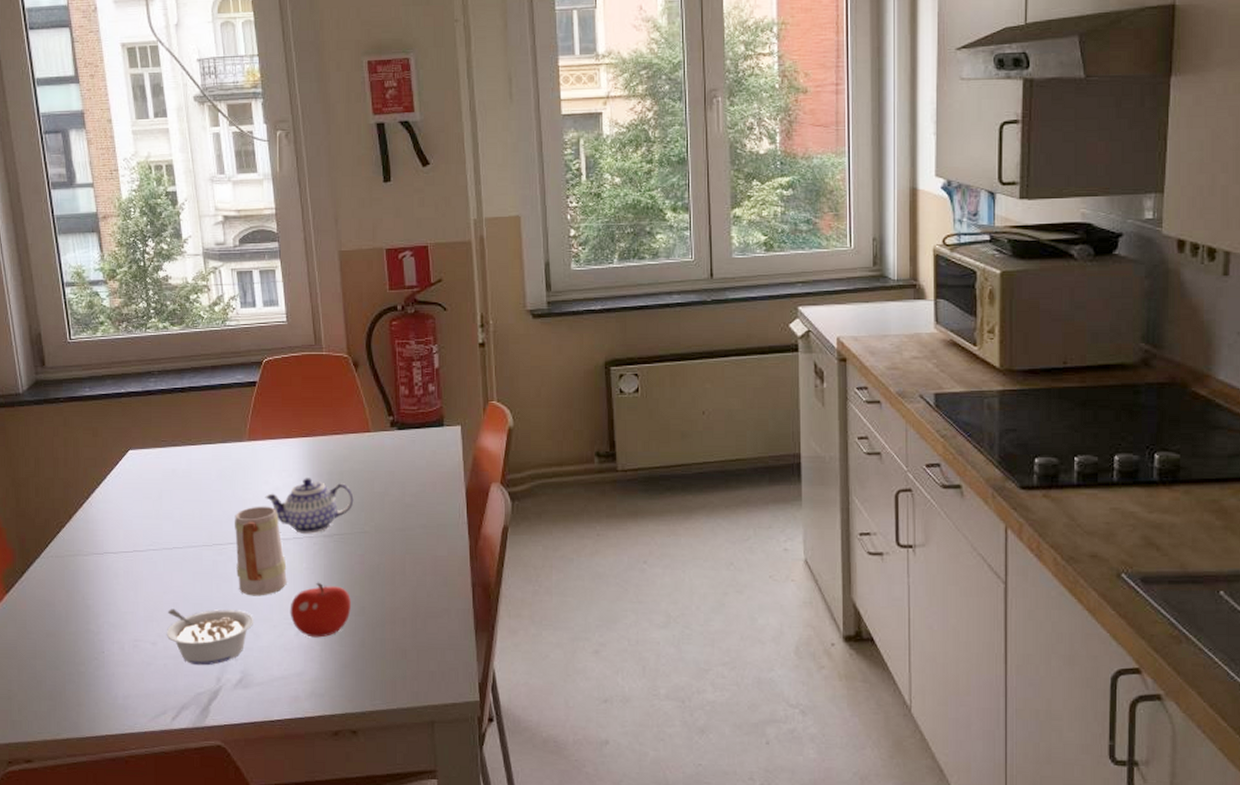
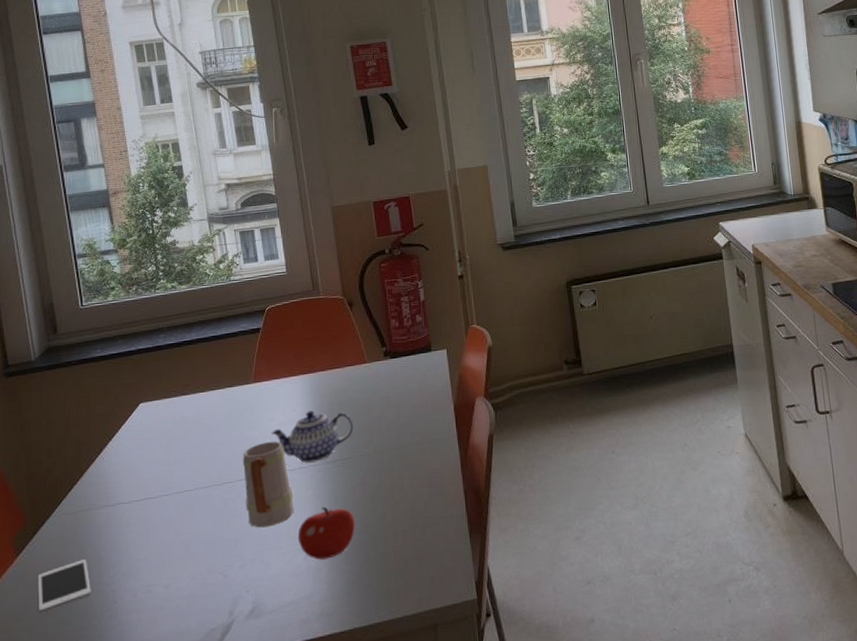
cell phone: none [26,605,79,654] -> present [37,559,91,614]
legume: present [166,609,254,666] -> none [178,542,264,602]

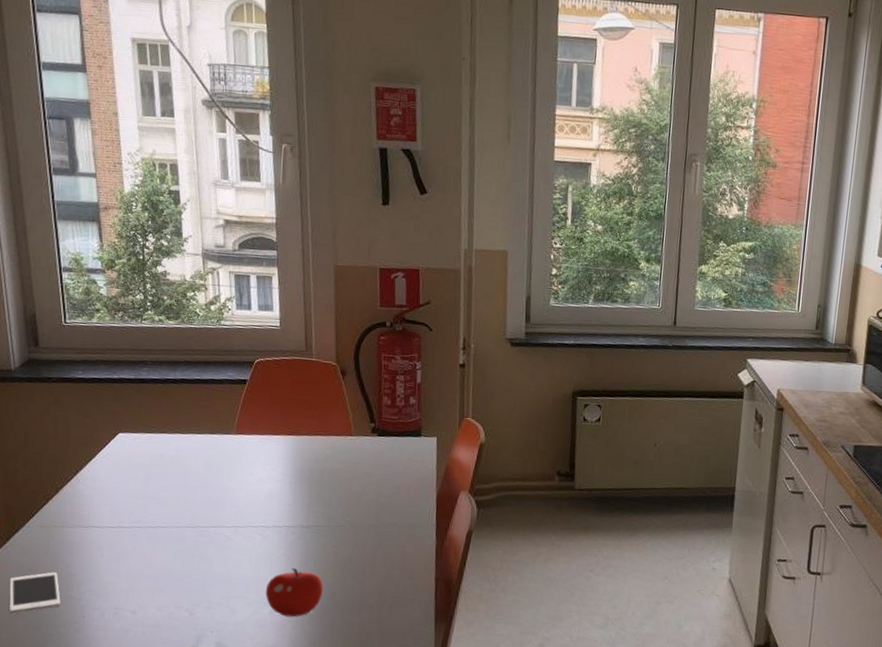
mug: present [243,441,294,528] -> none [217,494,265,577]
teapot: present [271,410,354,463] -> none [248,472,333,524]

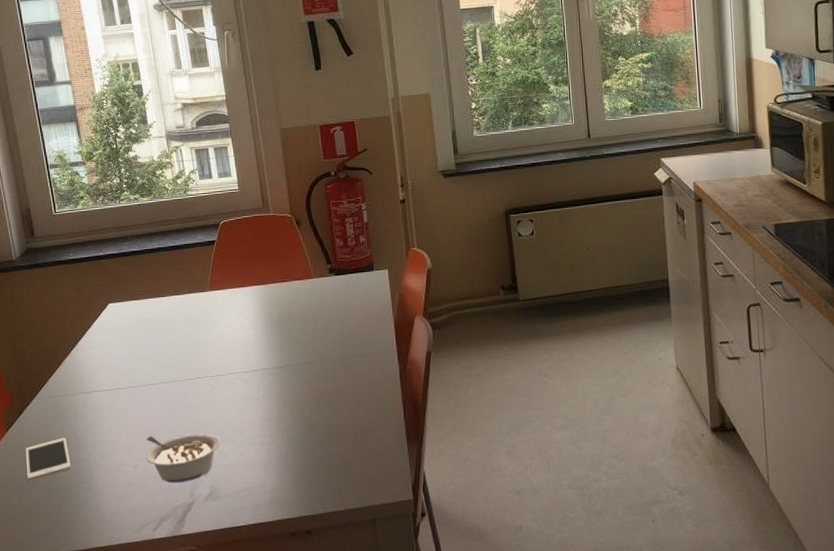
legume: none [146,582,231,636] -> present [145,434,221,483]
fruit: present [265,567,323,617] -> none [250,407,302,454]

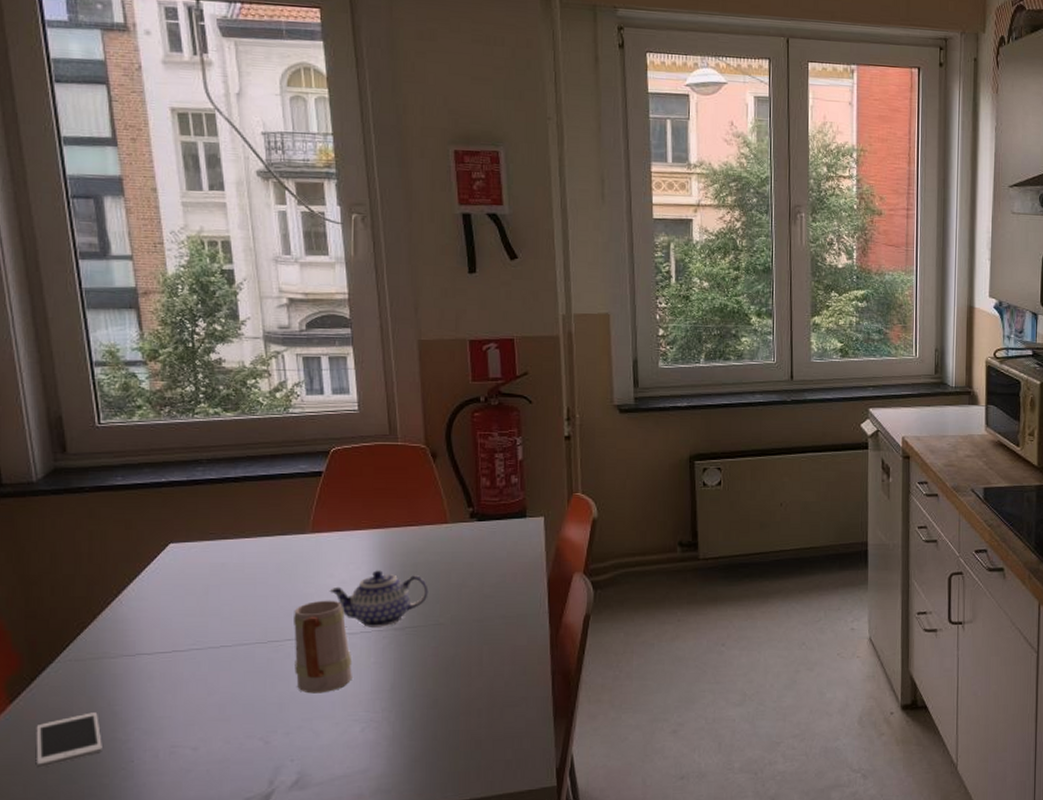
legume: present [145,434,221,483] -> none [210,709,314,769]
mug: none [201,345,247,422] -> present [294,600,352,694]
teapot: none [226,319,301,367] -> present [329,570,429,627]

